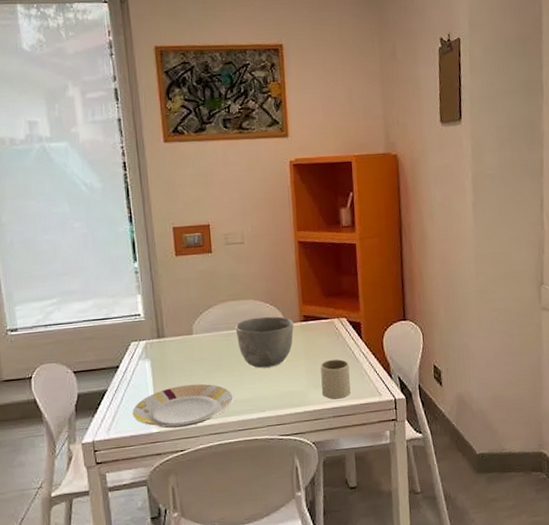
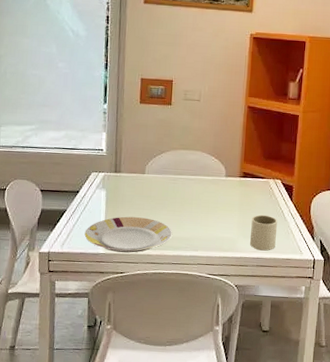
bowl: present [235,316,294,368] -> none [182,167,233,213]

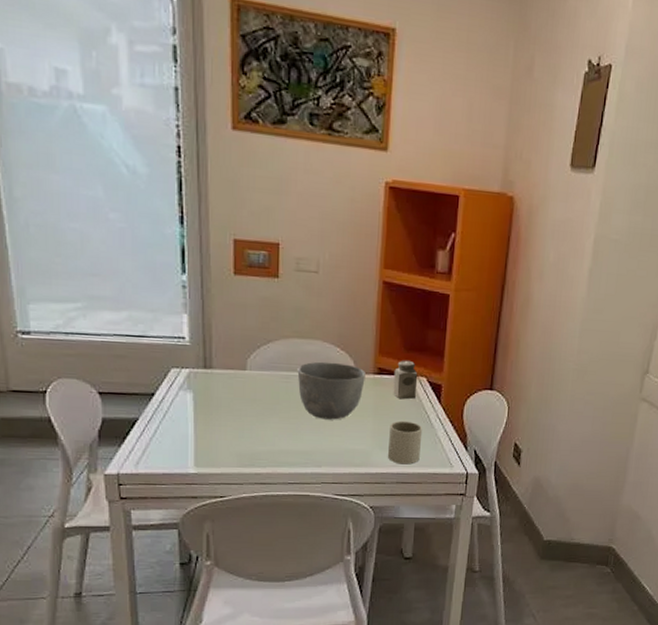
plate: present [84,216,172,253] -> none [167,426,287,472]
bowl: none [182,167,233,213] -> present [297,361,365,420]
salt shaker: none [254,166,274,198] -> present [393,360,418,400]

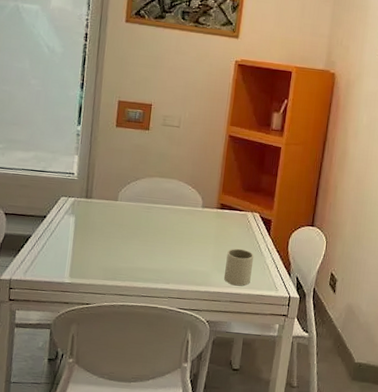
bowl: present [297,361,365,420] -> none [156,196,210,245]
salt shaker: present [393,360,418,400] -> none [231,198,253,231]

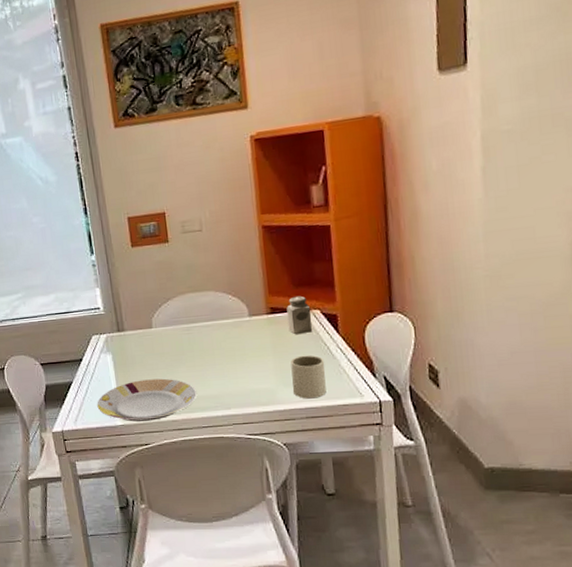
plate: none [50,245,143,284] -> present [97,378,197,422]
salt shaker: none [231,198,253,231] -> present [286,295,312,335]

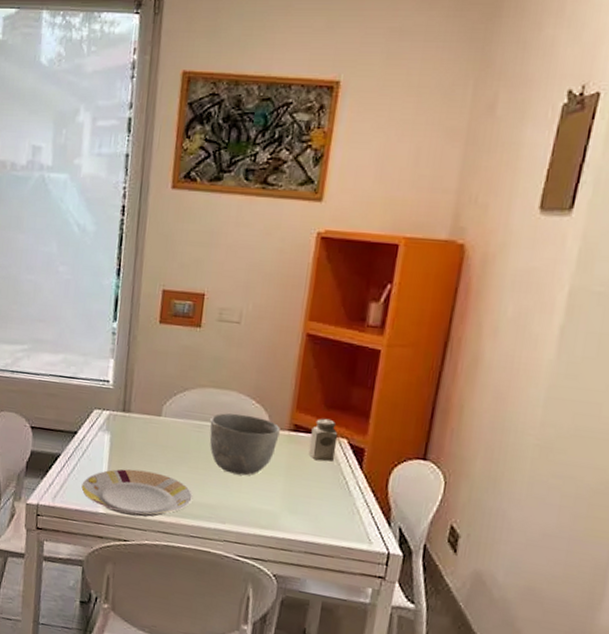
bowl: none [196,309,260,364] -> present [209,413,280,476]
mug: present [290,355,327,399] -> none [297,483,339,534]

